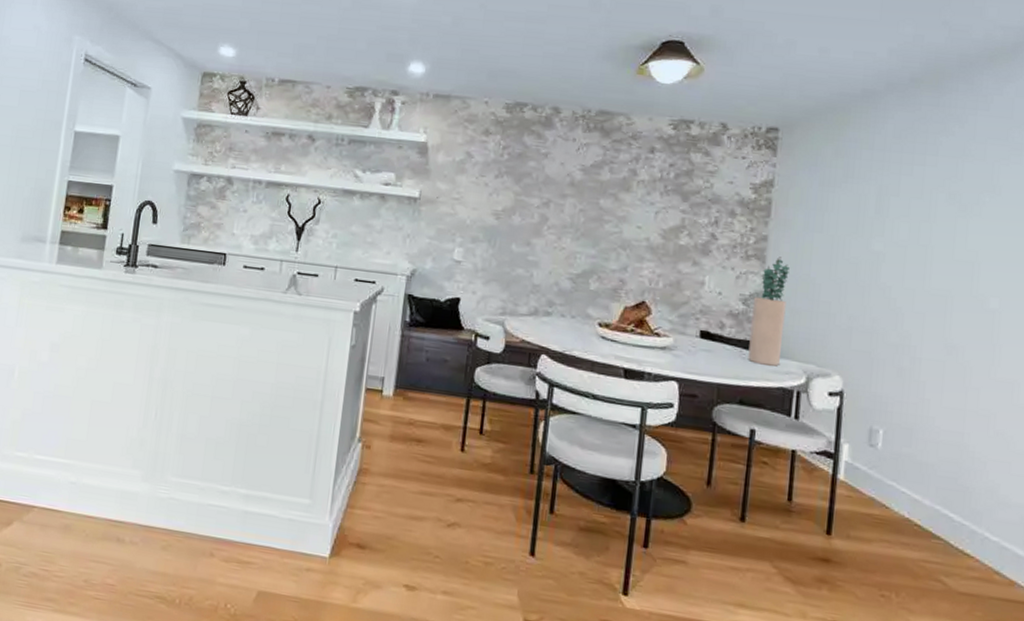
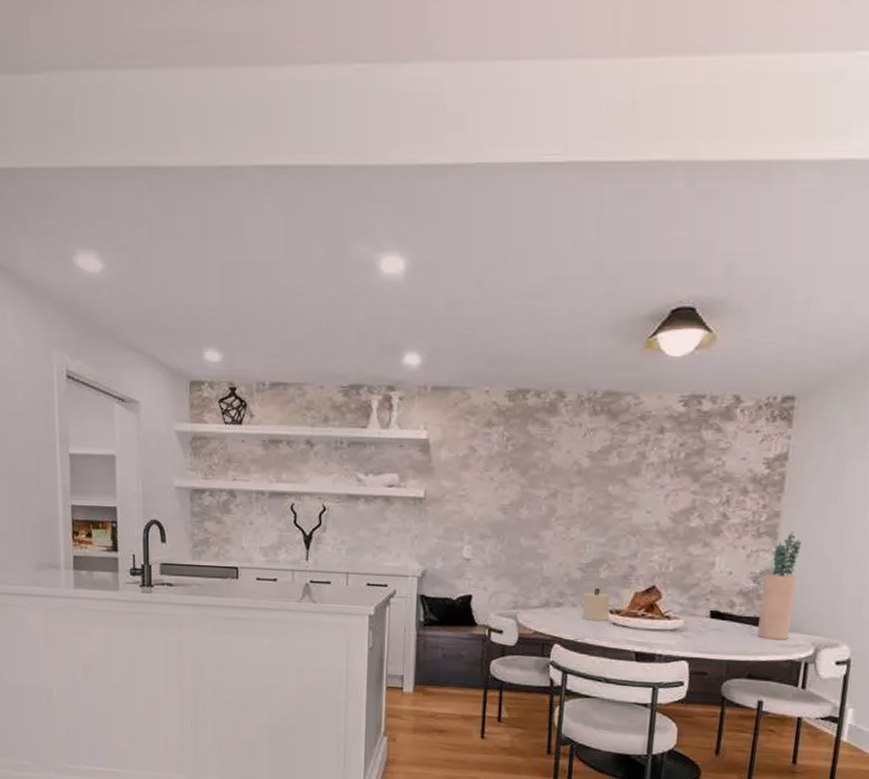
candle: none [570,300,600,335] -> present [582,588,611,622]

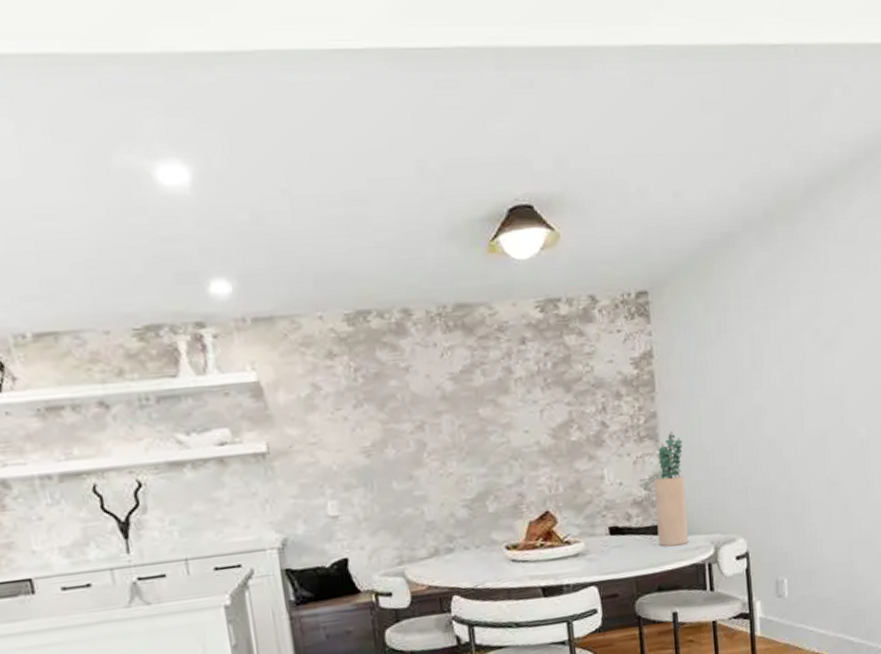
candle: present [582,588,611,622] -> none [474,524,507,562]

